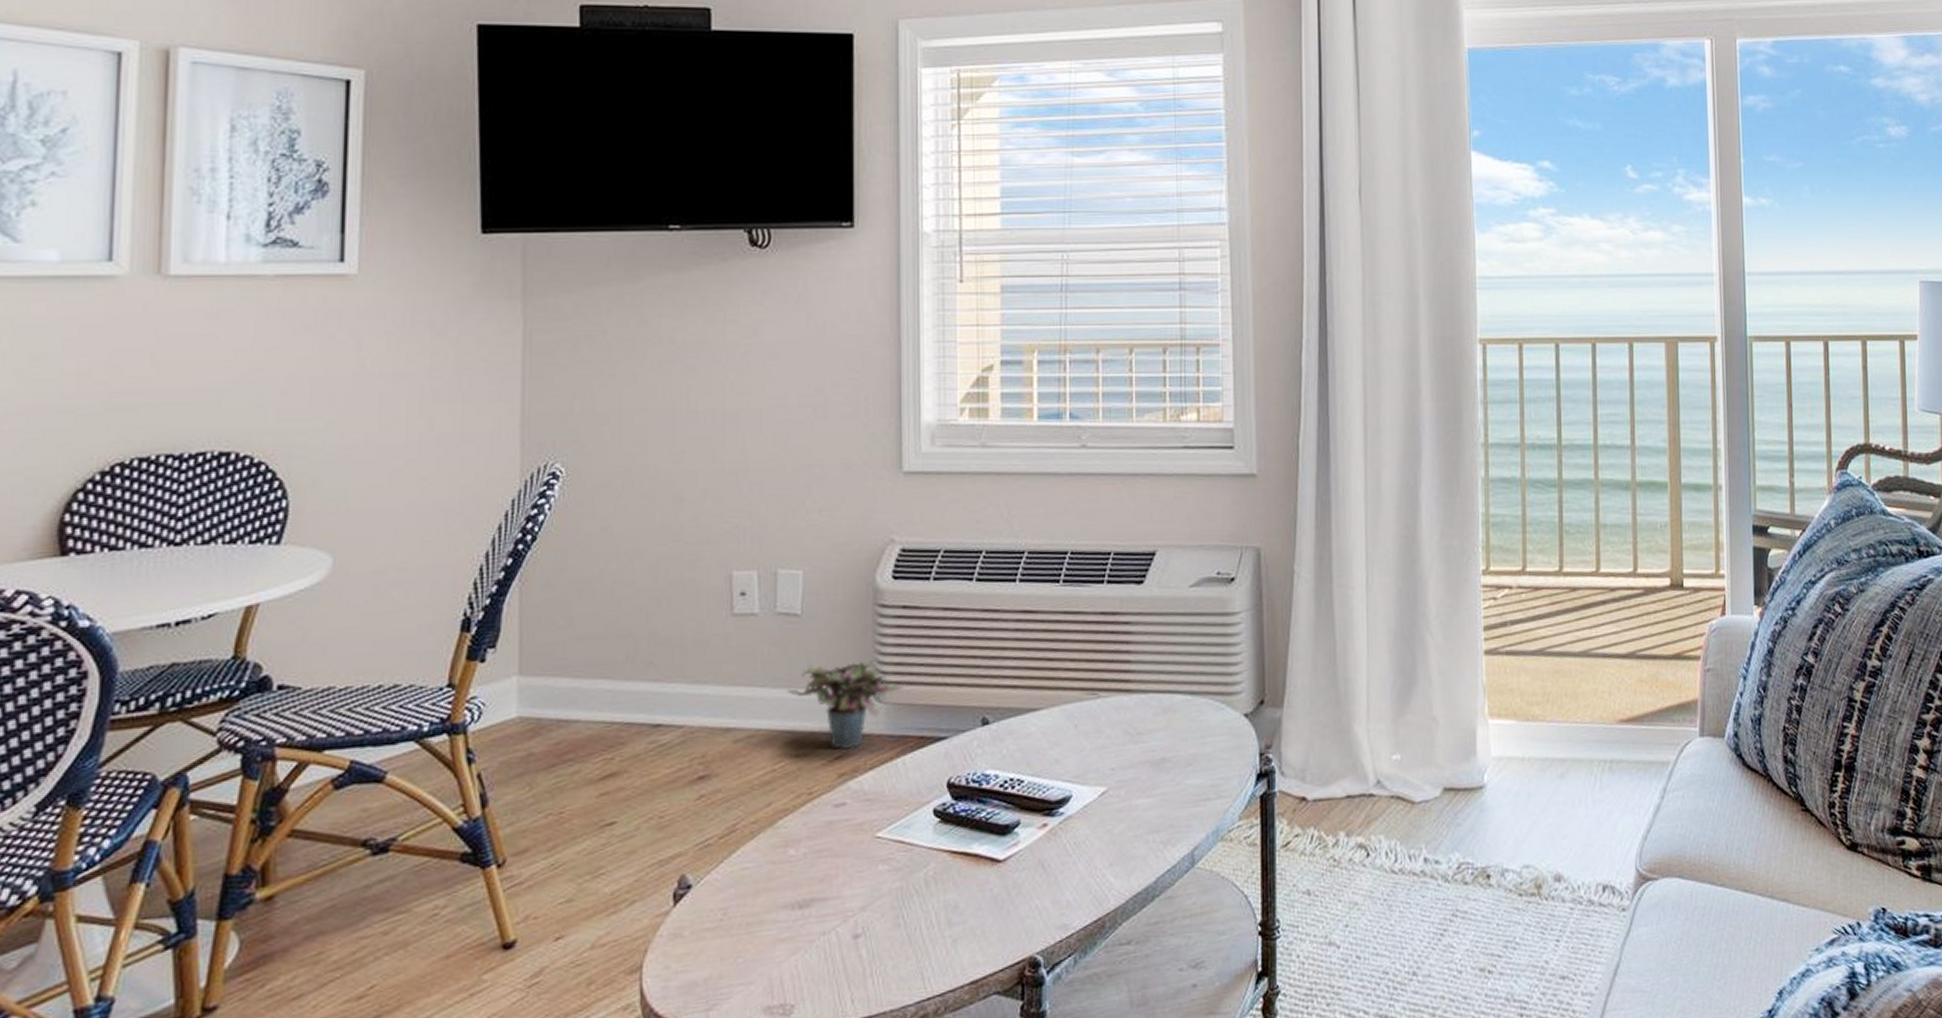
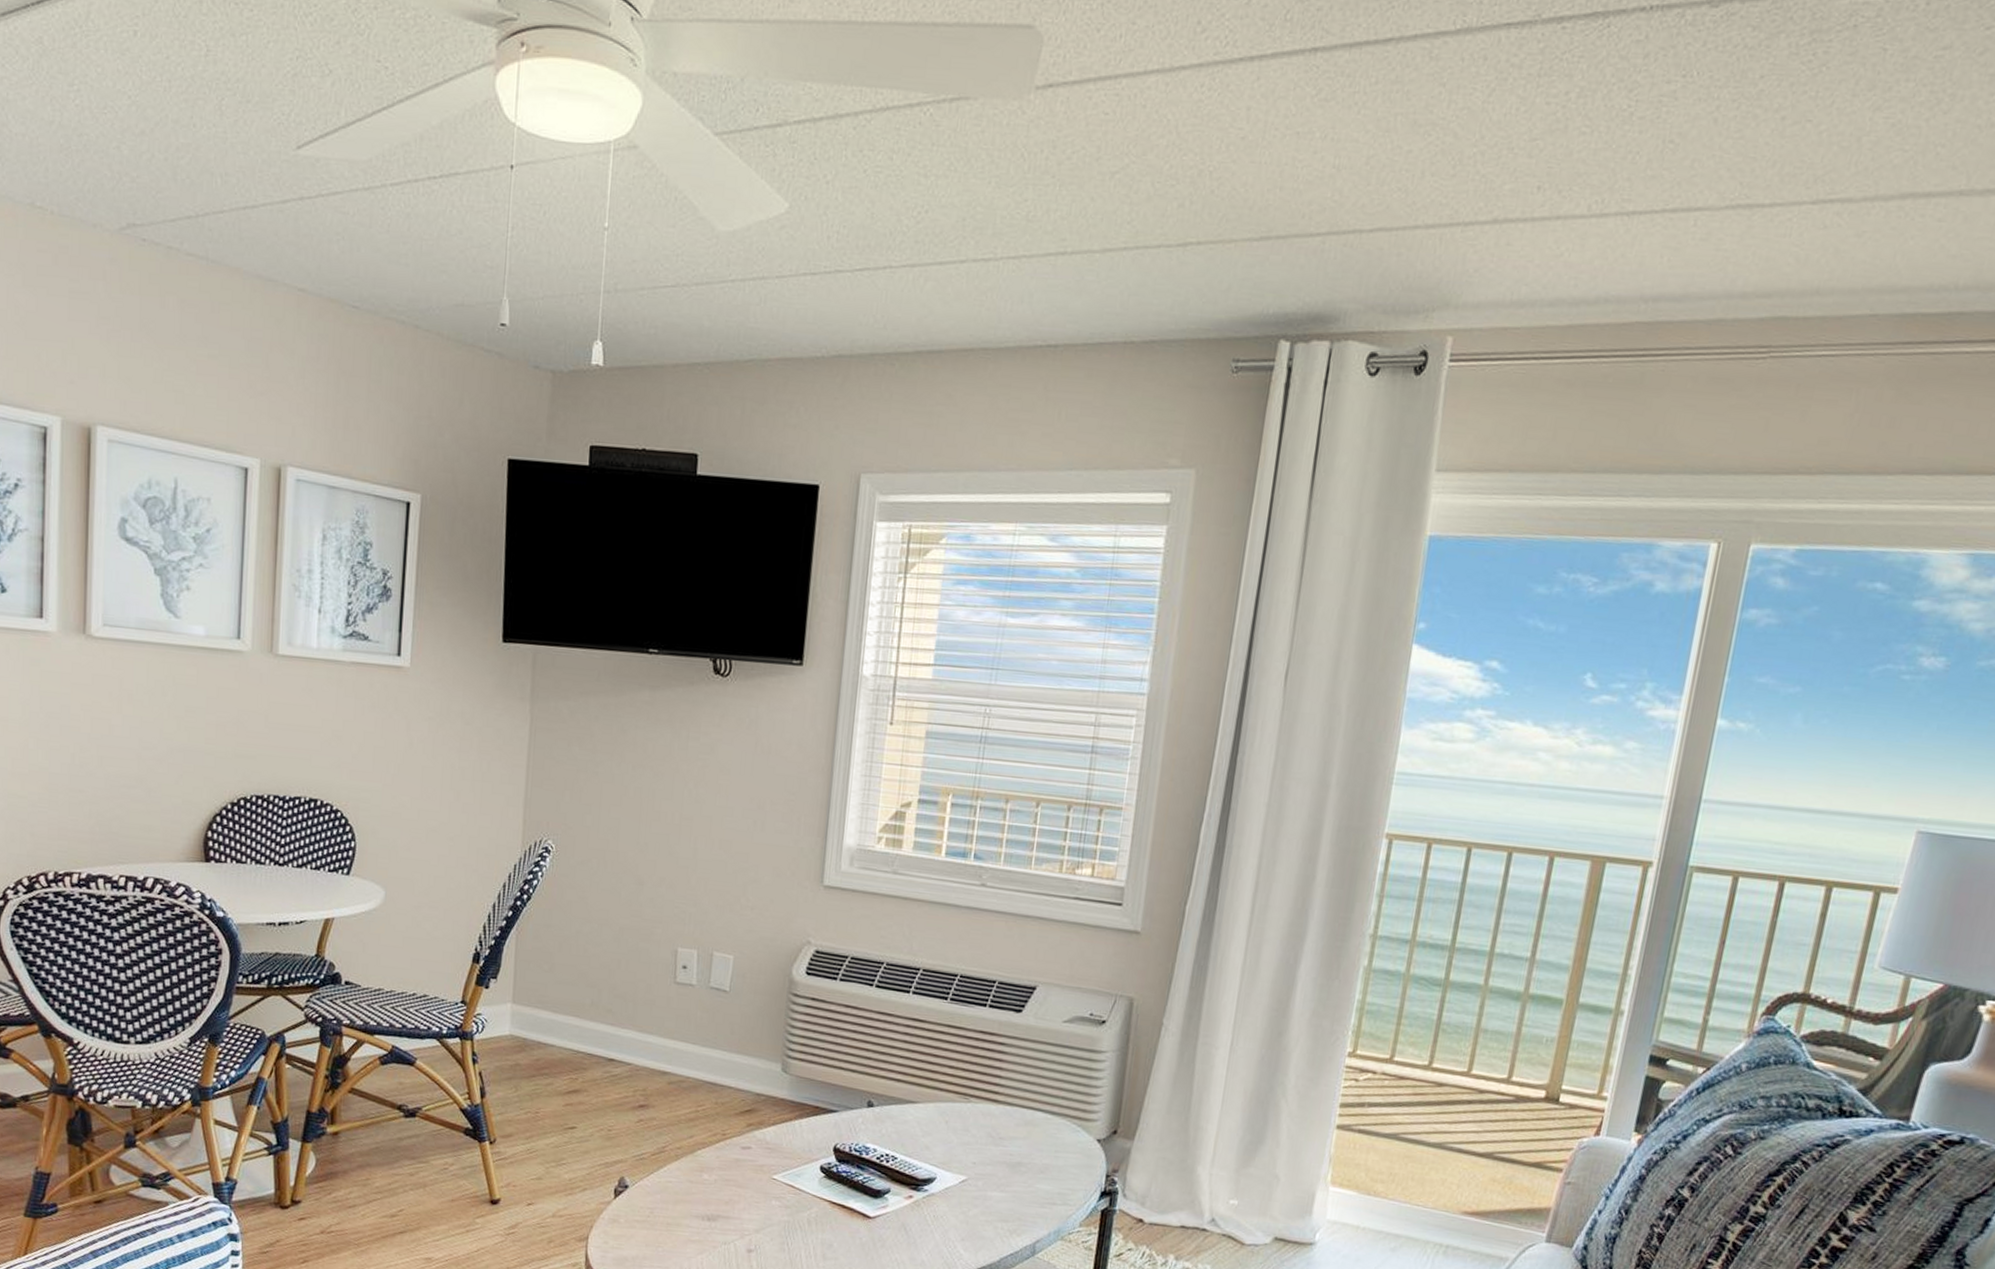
potted plant: present [788,660,907,749] -> none [713,1034,809,1106]

